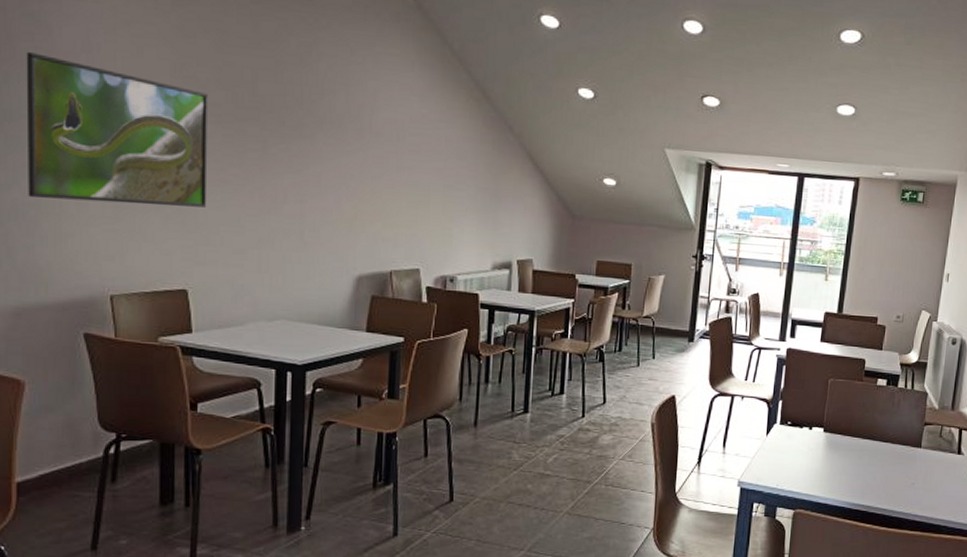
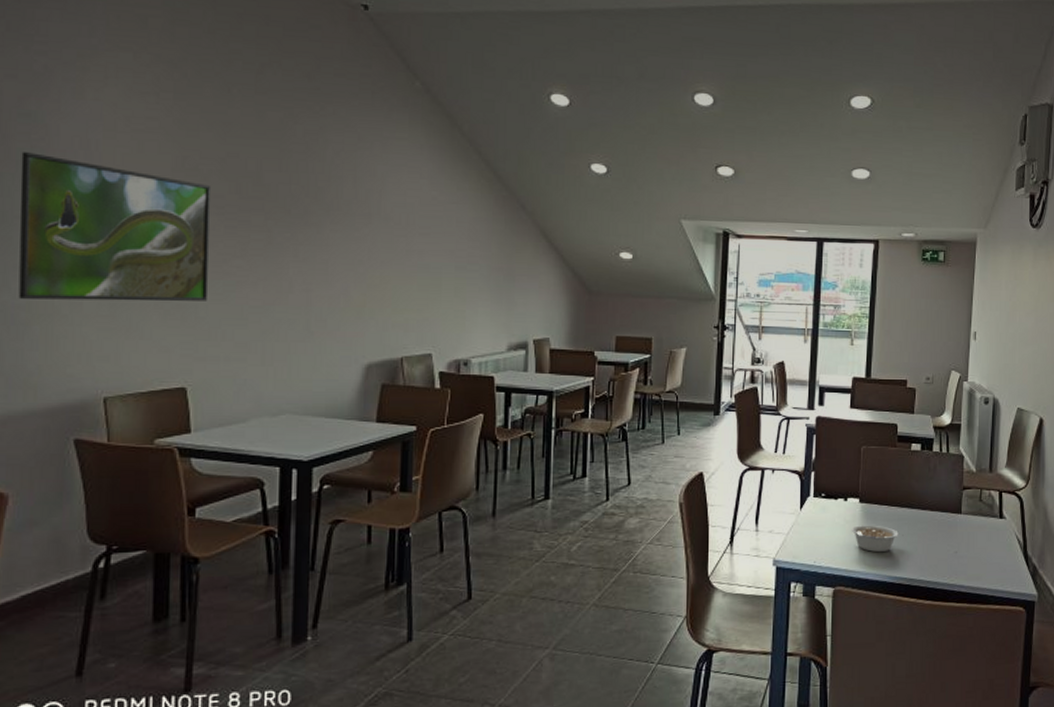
legume: none [814,453,864,479] -> present [851,525,904,552]

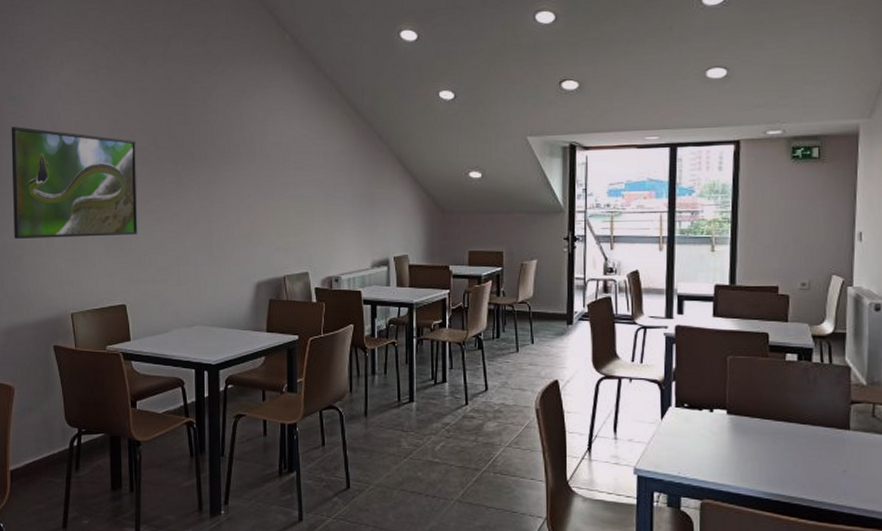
legume: present [851,525,904,552] -> none [718,437,780,466]

